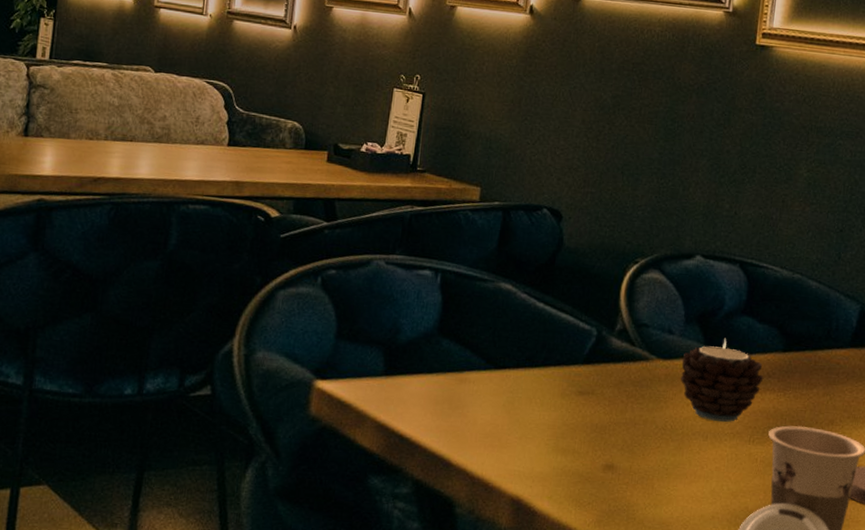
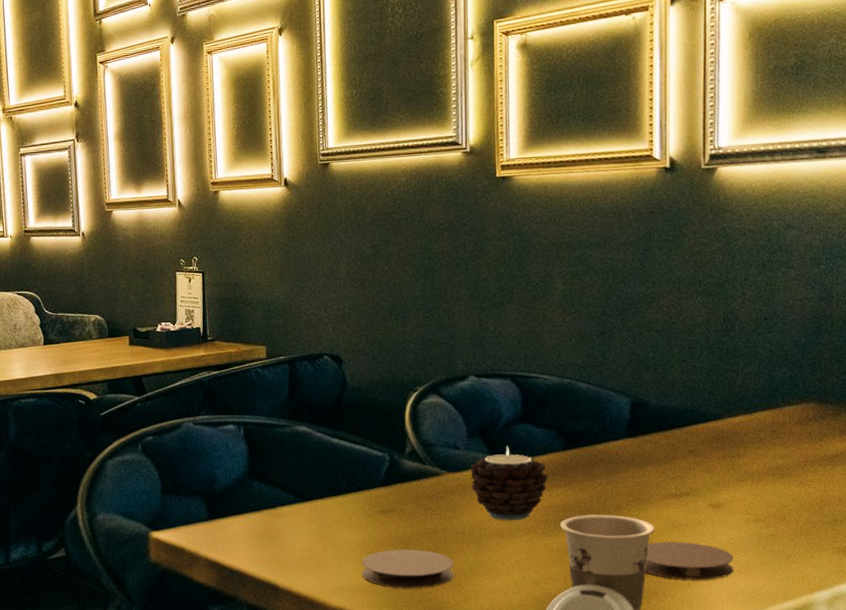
coaster: none [546,436,650,485] -> present [361,549,454,589]

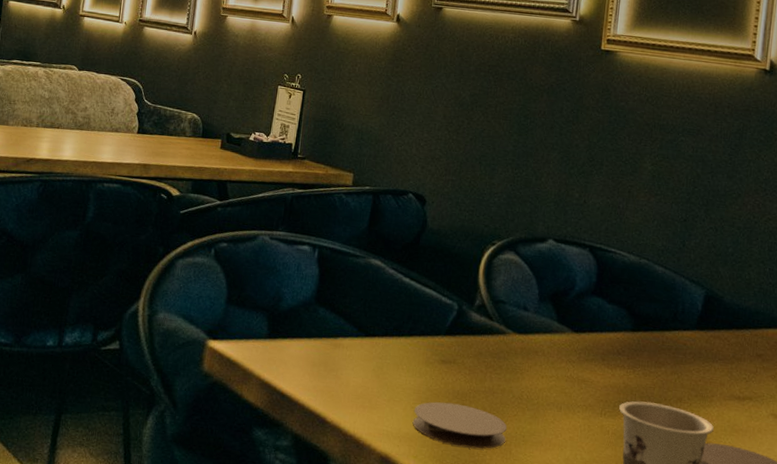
candle: present [470,445,549,521] -> none [535,316,614,395]

